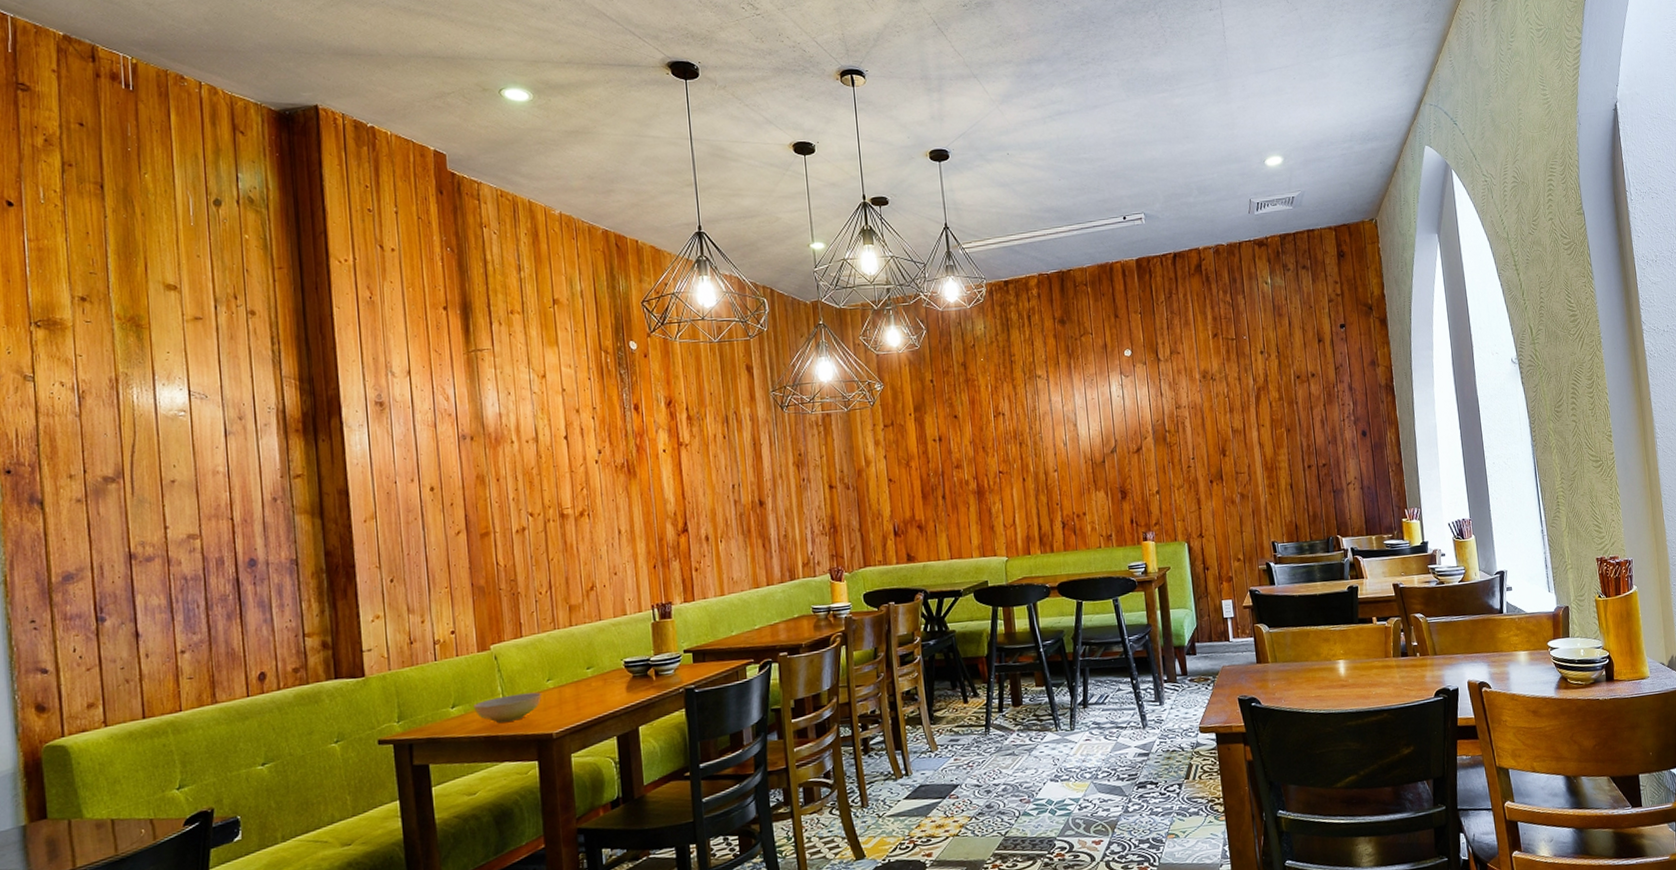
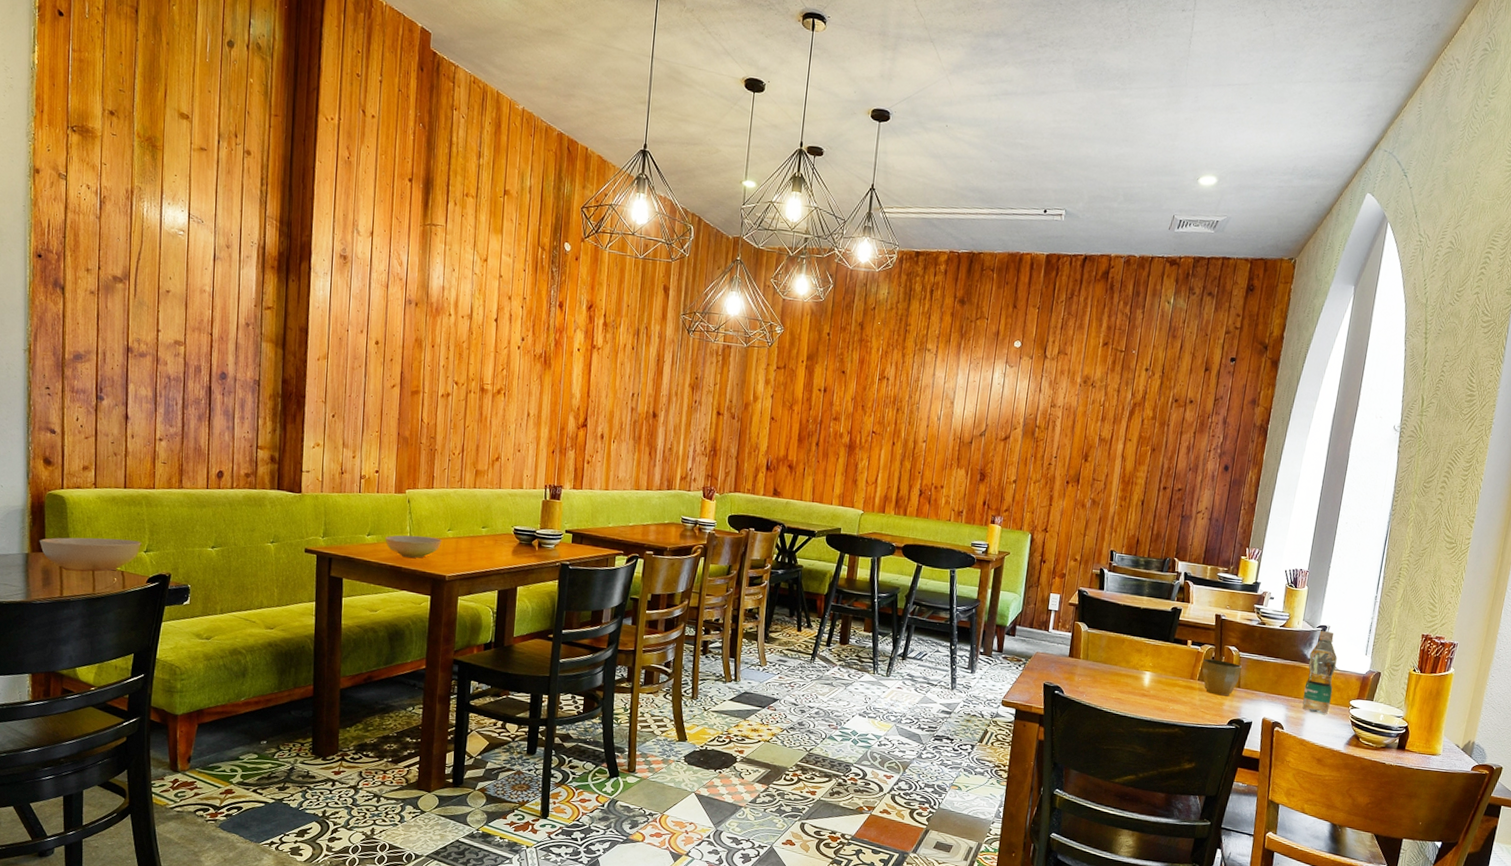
bowl: none [38,777,172,835] -> present [39,537,142,572]
cup: none [1393,630,1434,669] -> present [1202,658,1242,697]
bottle: none [1495,576,1530,665] -> present [1302,631,1337,715]

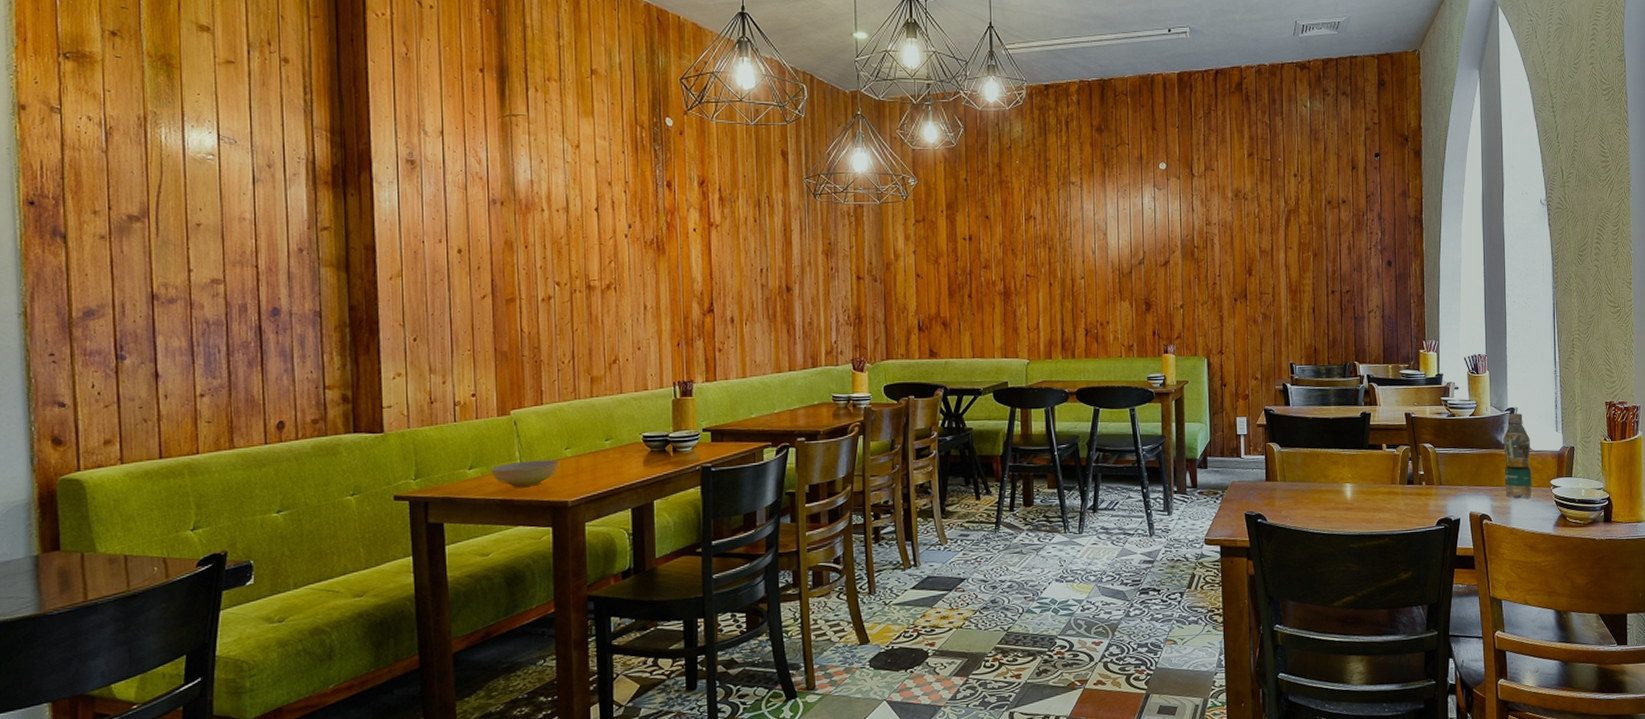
bowl: present [39,537,142,572] -> none [52,518,187,568]
cup: present [1202,658,1242,697] -> none [1401,459,1440,497]

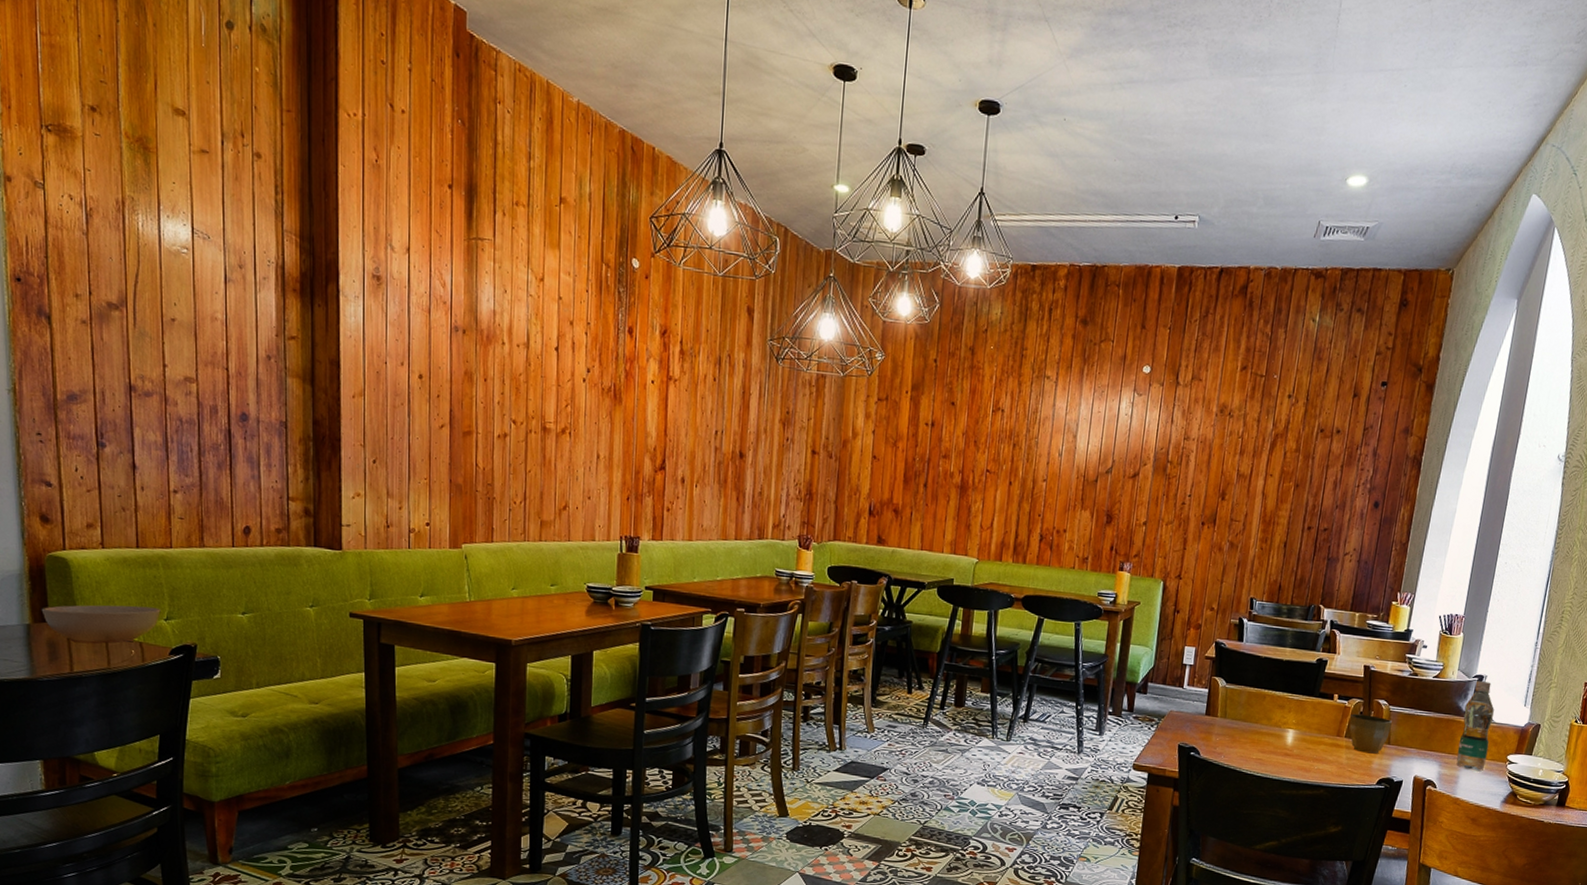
bowl: none [52,518,187,568] -> present [41,604,161,644]
bowl: present [491,459,560,488] -> none [441,595,506,621]
cup: none [1401,459,1440,497] -> present [1349,713,1392,754]

